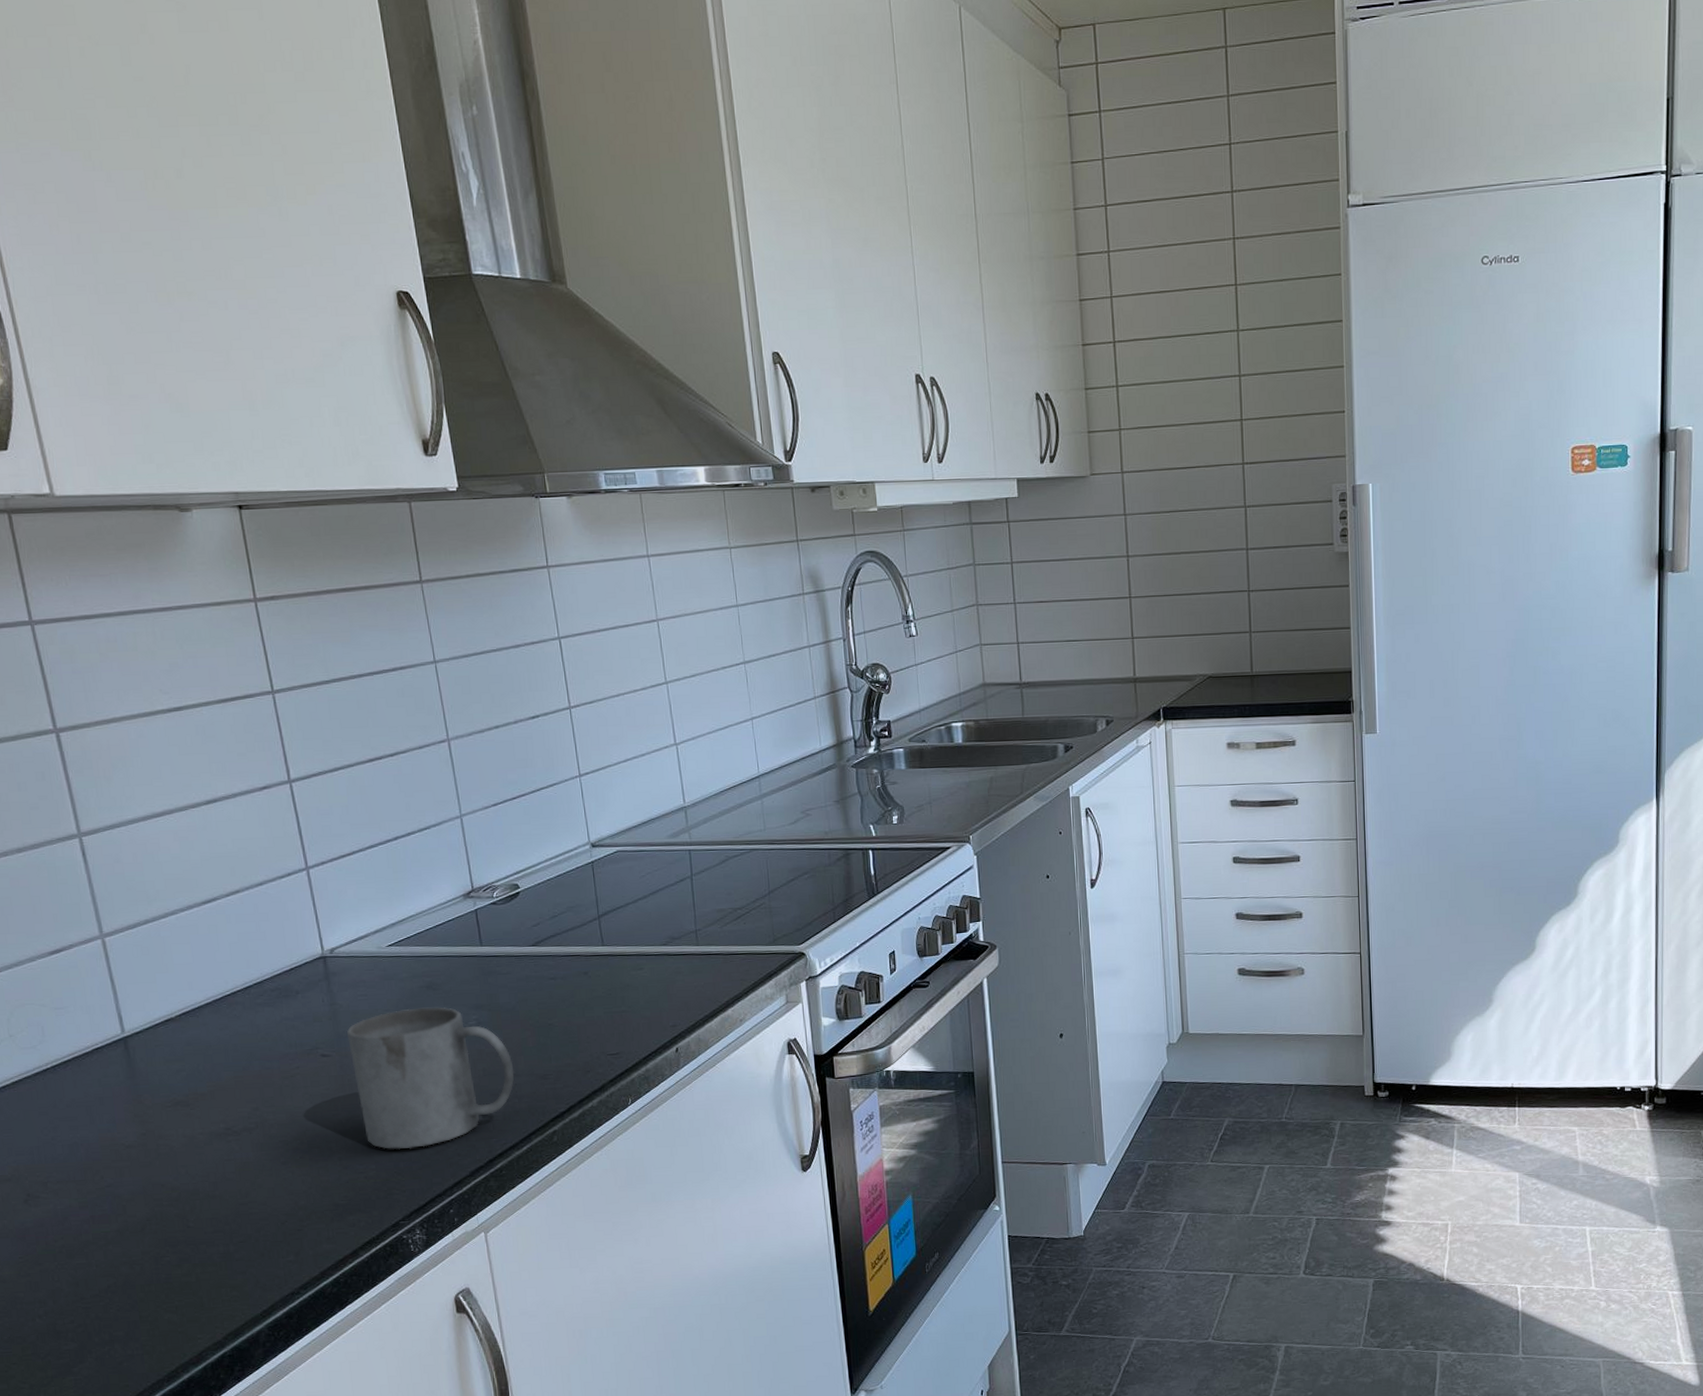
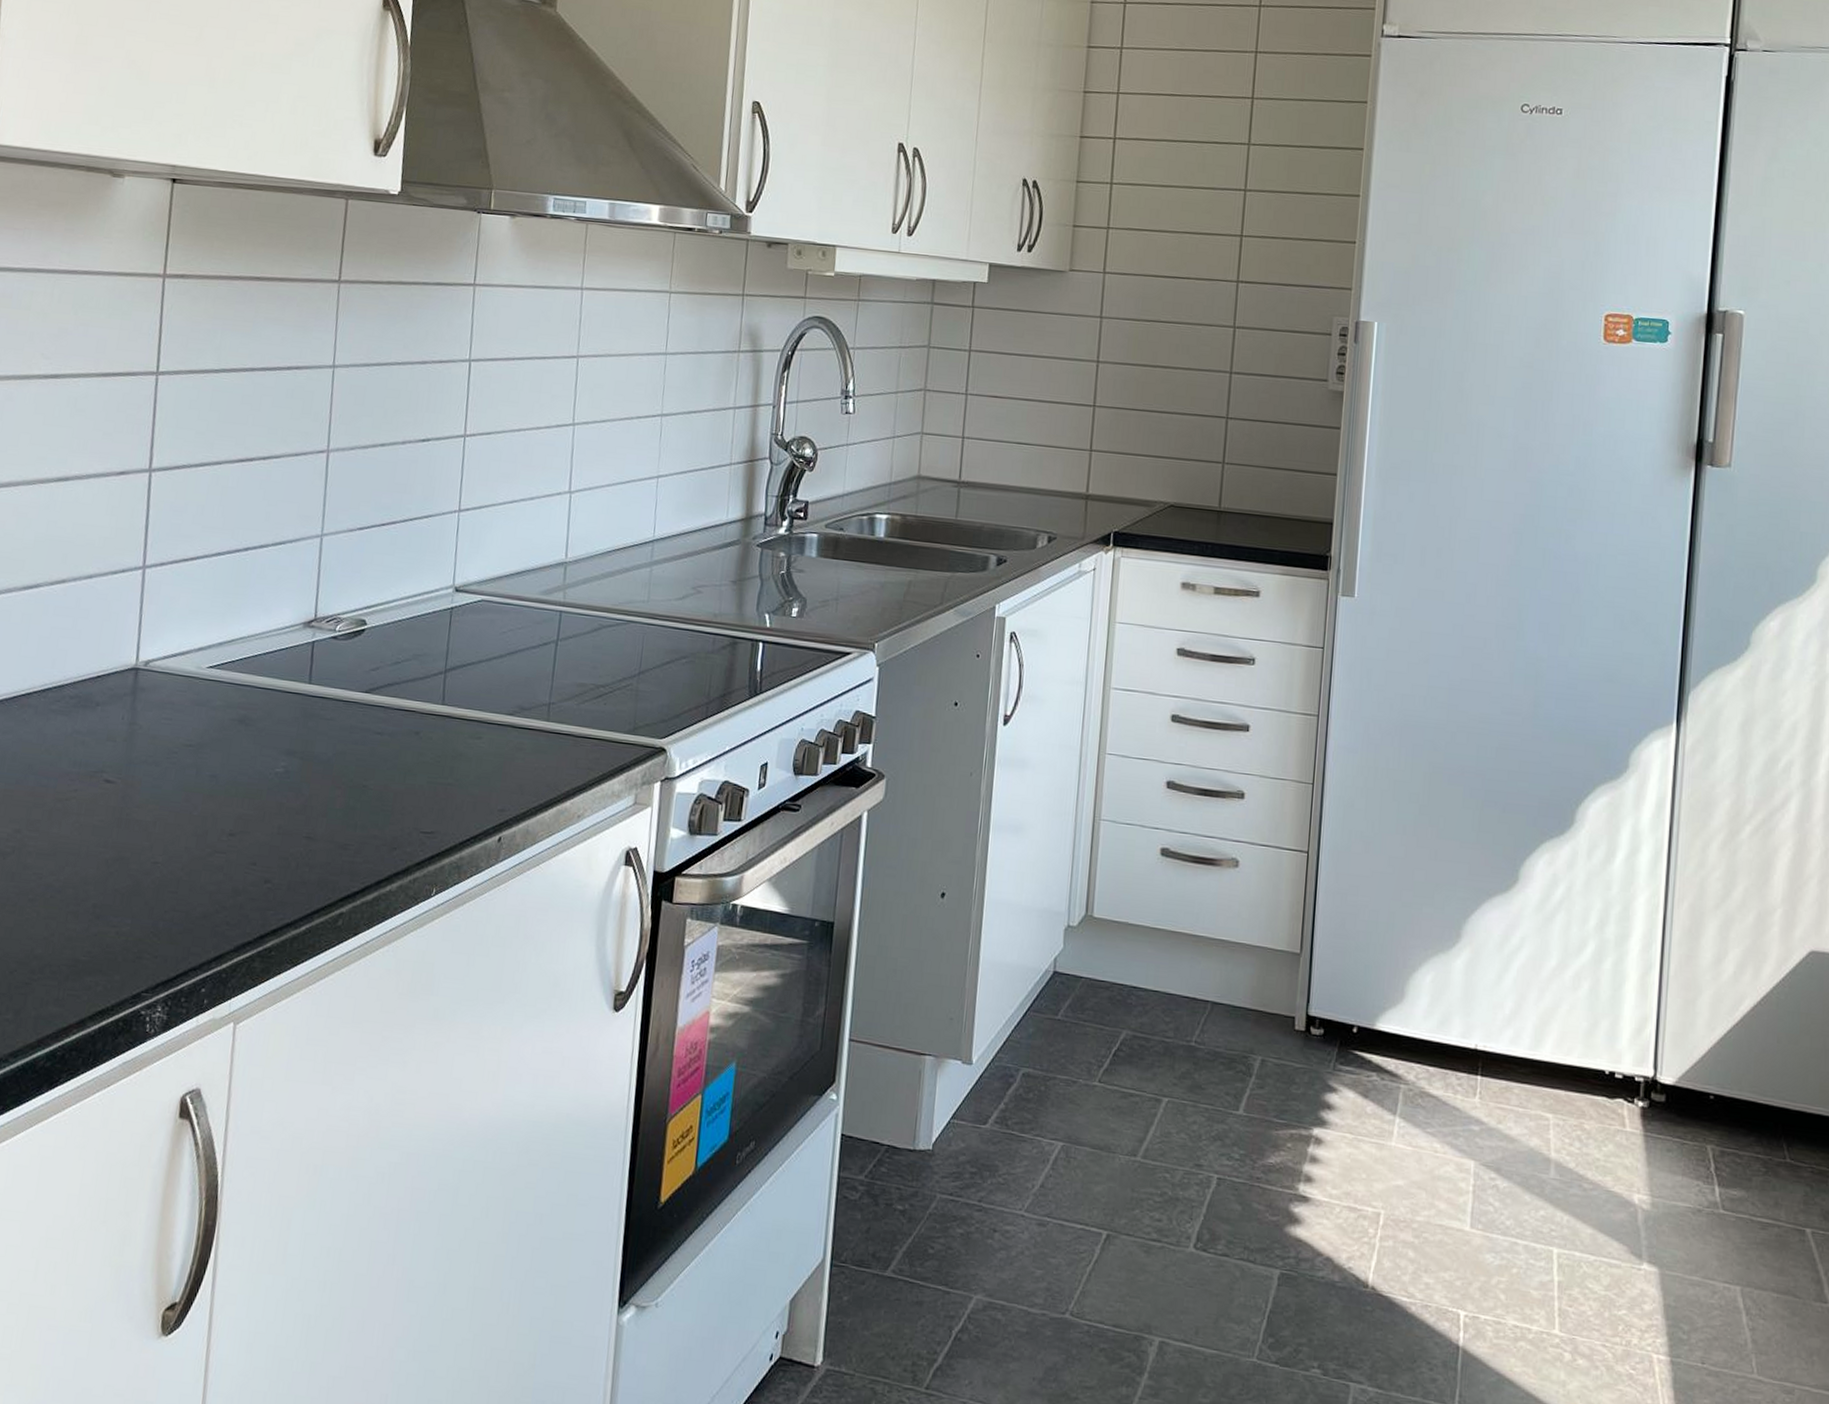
mug: present [347,1007,515,1150] -> none [130,742,313,908]

